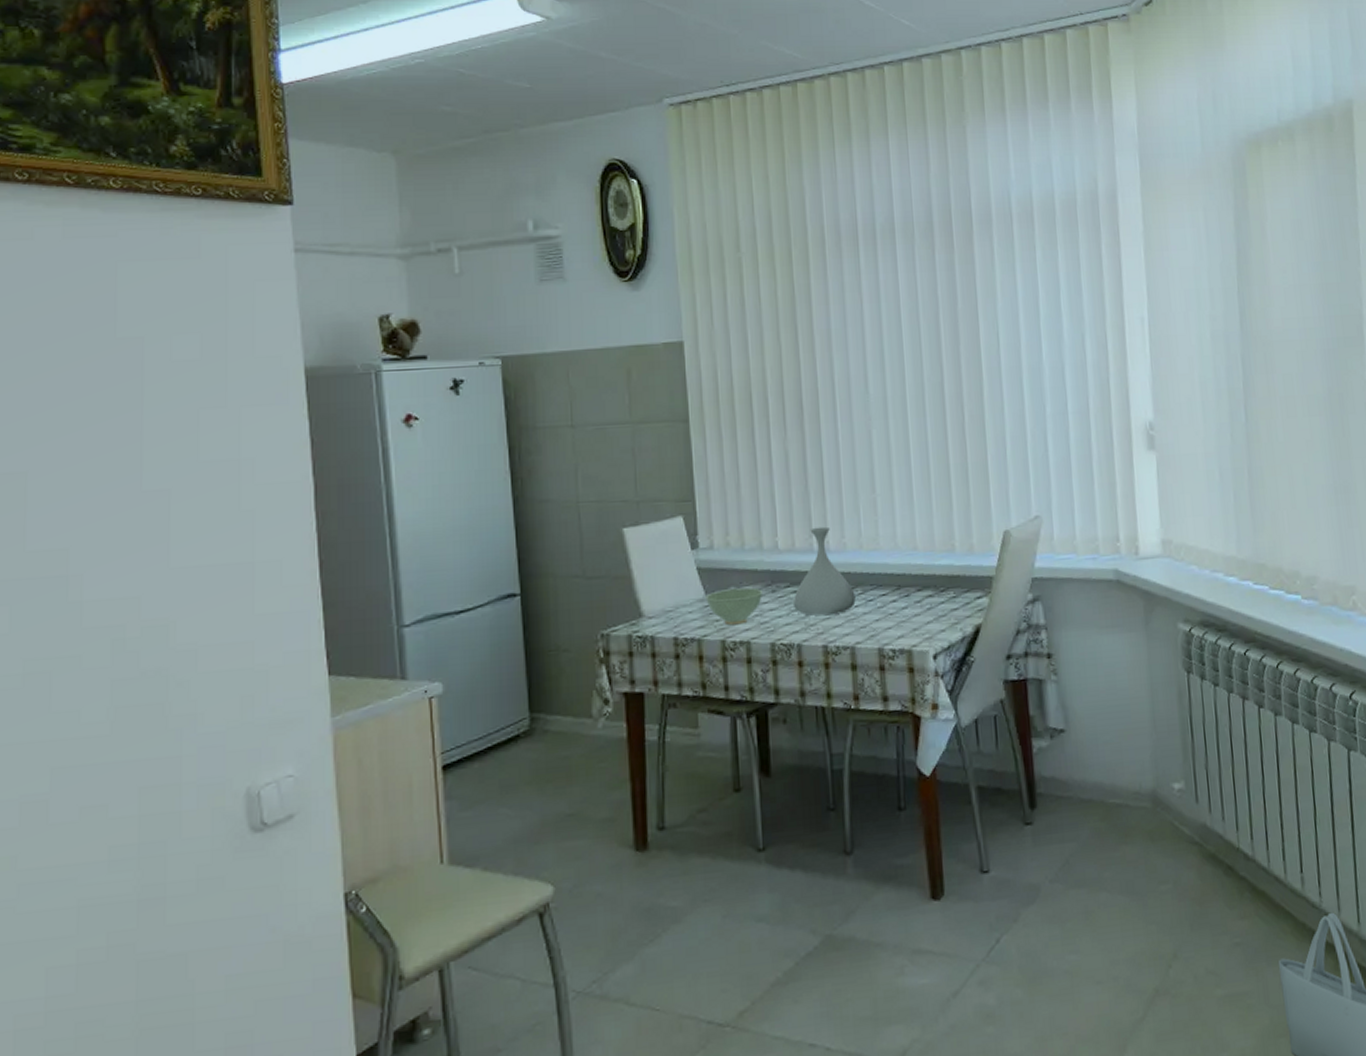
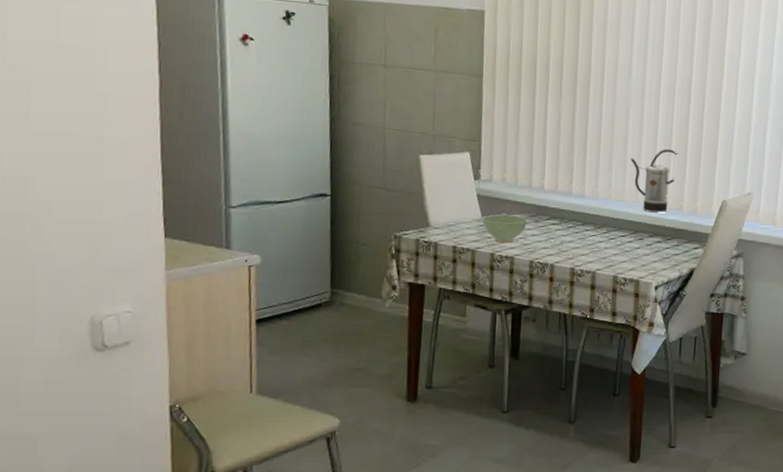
vase: present [794,526,856,616] -> none [551,176,601,246]
watering can: none [881,475,941,559] -> present [630,149,679,213]

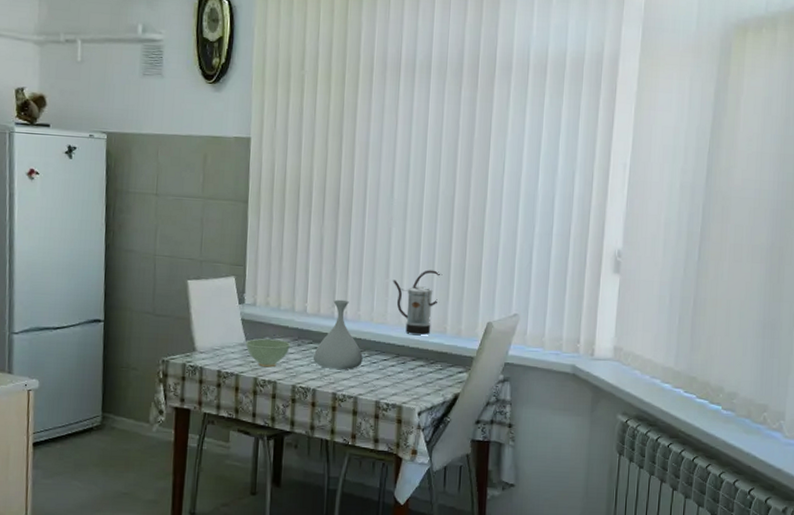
vase: none [551,176,601,246] -> present [314,299,363,370]

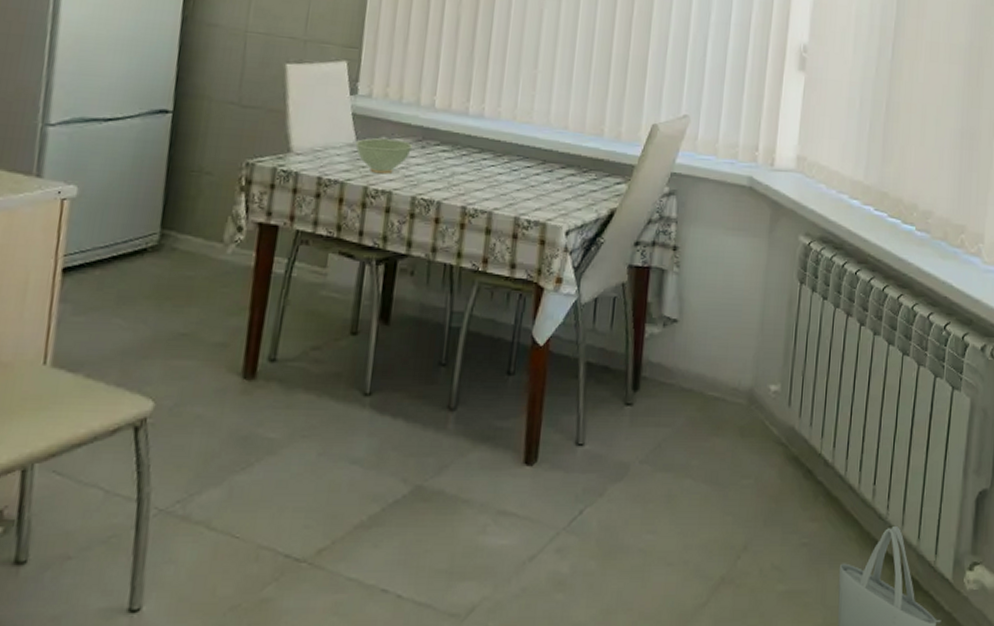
vase: present [314,299,363,370] -> none [440,92,502,179]
watering can: present [393,270,442,336] -> none [542,60,602,139]

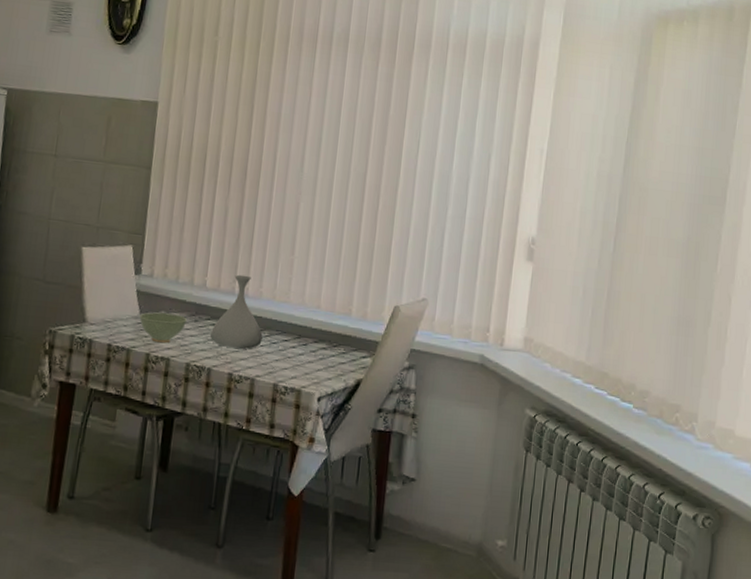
vase: none [440,92,502,179] -> present [210,274,263,349]

